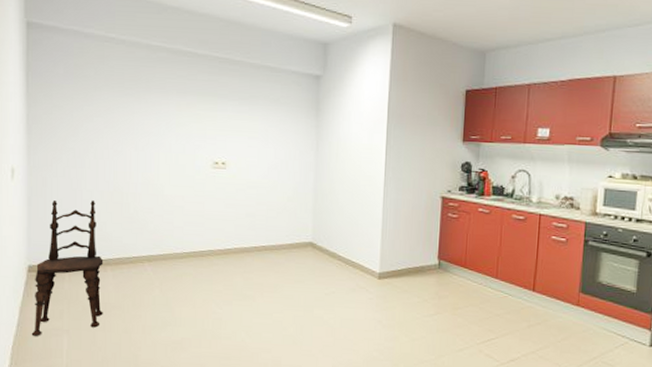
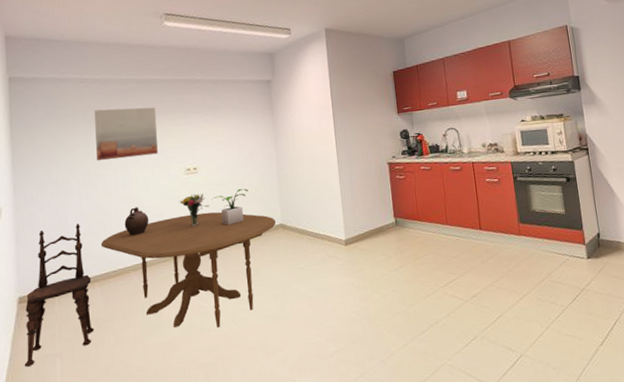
dining table: none [115,212,305,337] -> present [100,211,276,328]
wall art: none [118,77,187,140] -> present [94,107,158,162]
ceramic jug: none [142,194,169,225] -> present [124,207,149,236]
bouquet: none [202,191,235,226] -> present [179,193,210,226]
potted plant: none [238,194,279,233] -> present [211,188,248,225]

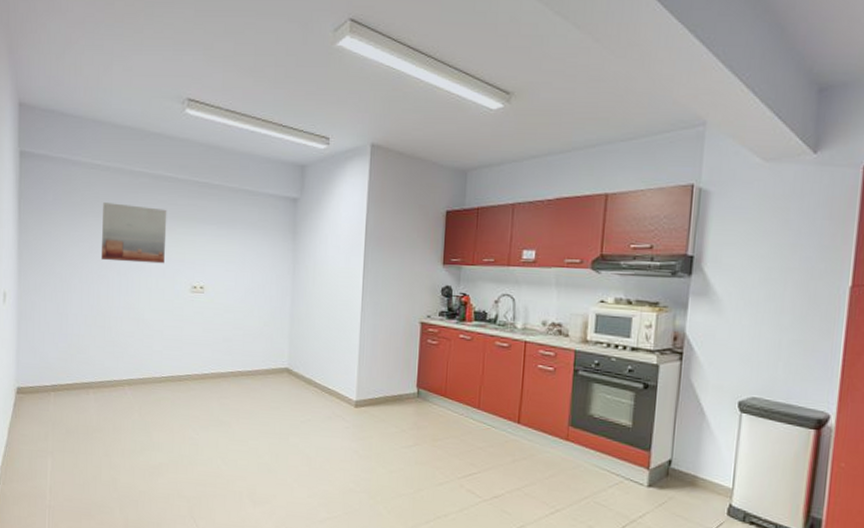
dining chair: present [24,224,94,368] -> none [18,324,86,458]
dining table: present [100,211,276,328] -> none [98,337,281,463]
ceramic jug: present [124,207,149,236] -> none [123,318,149,349]
bouquet: present [179,193,210,226] -> none [181,315,213,351]
potted plant: present [211,188,248,225] -> none [215,319,256,358]

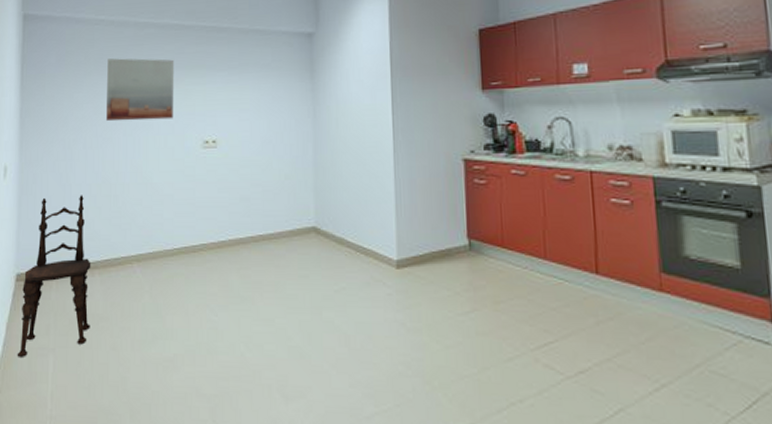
dining chair: none [18,324,86,458] -> present [17,195,91,359]

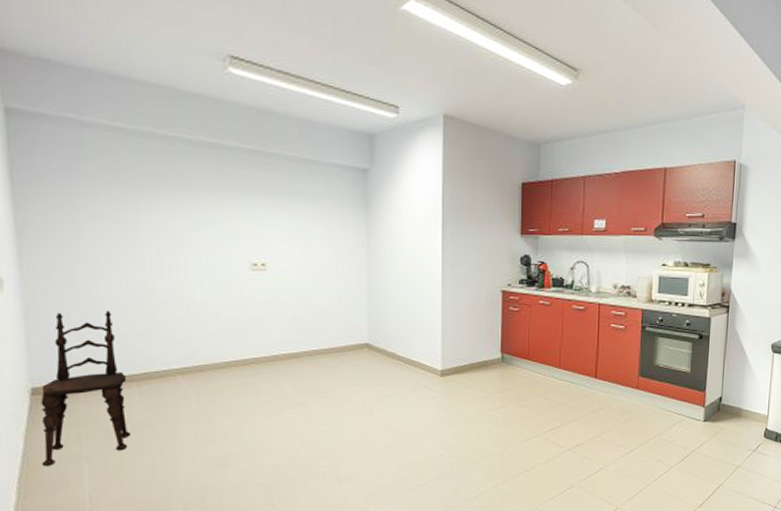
wall art: present [106,58,175,122] -> none [129,171,216,240]

